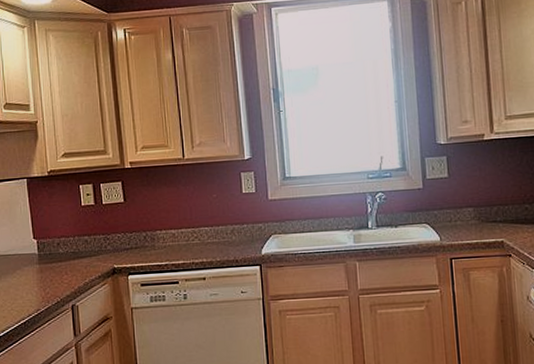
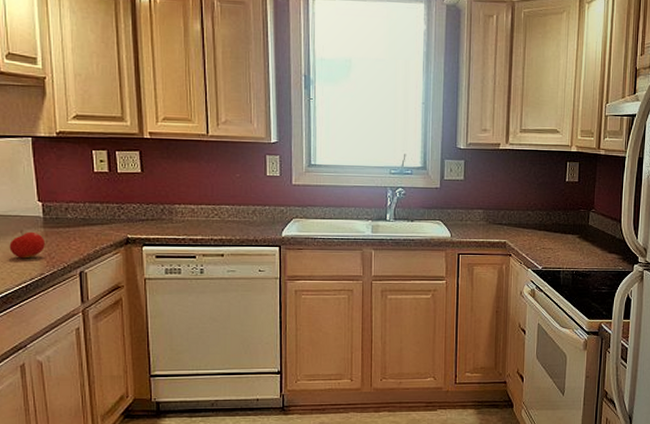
fruit: none [9,268,40,296] -> present [9,230,45,259]

